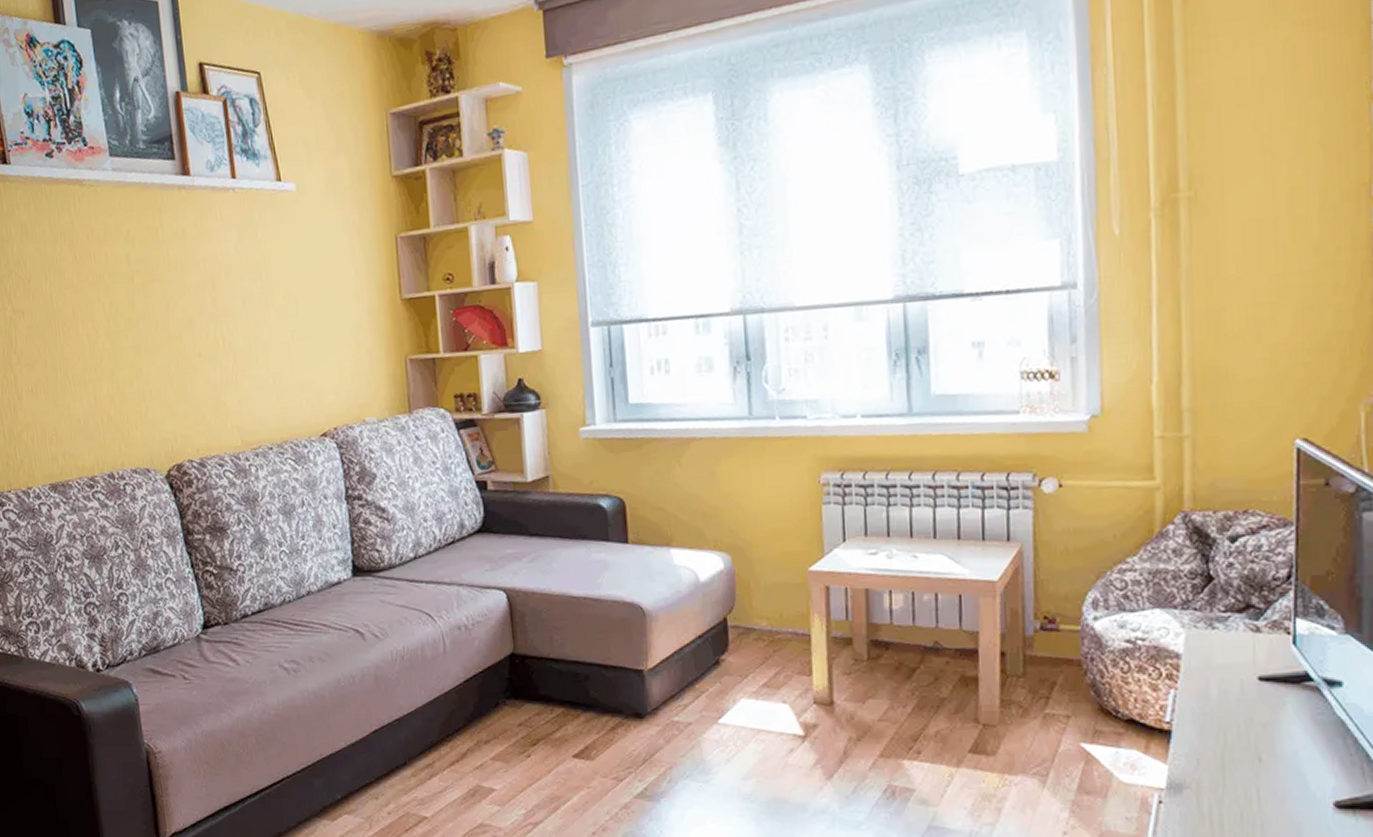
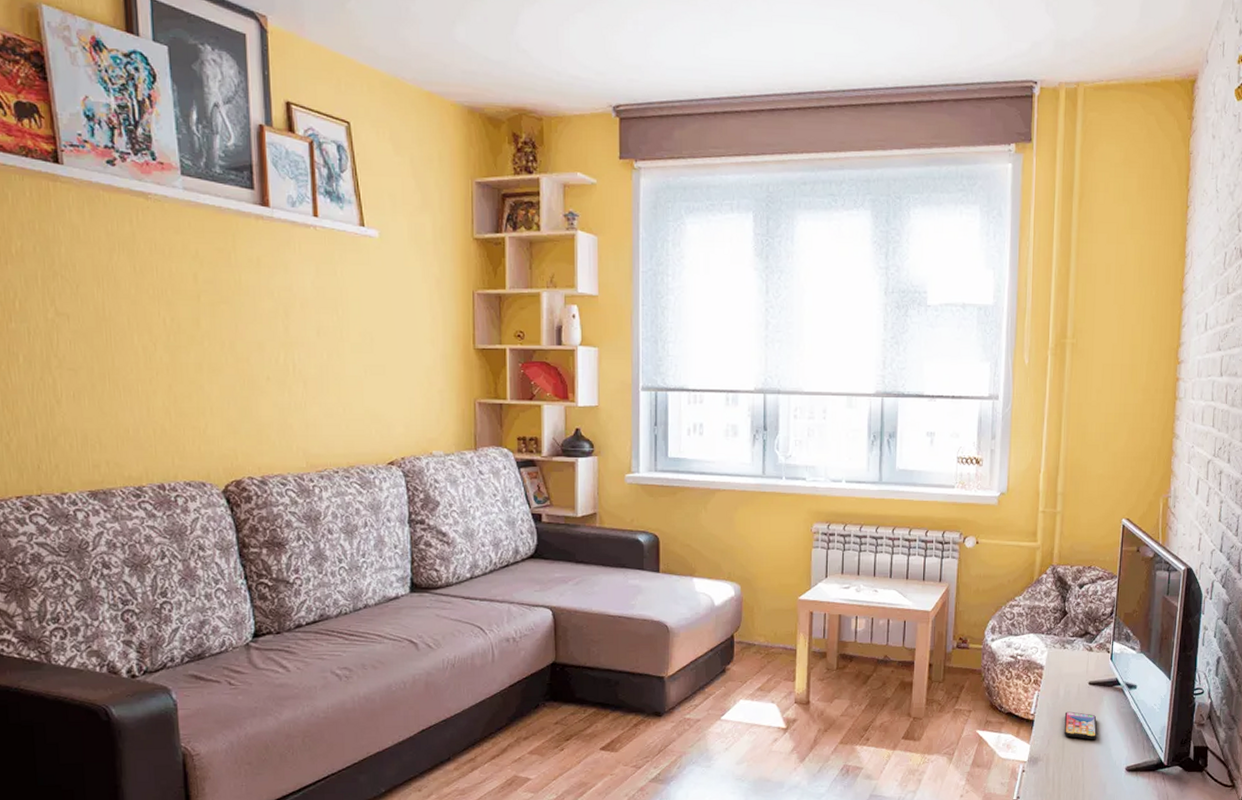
smartphone: none [1221,719,1280,761] -> present [1064,711,1097,740]

